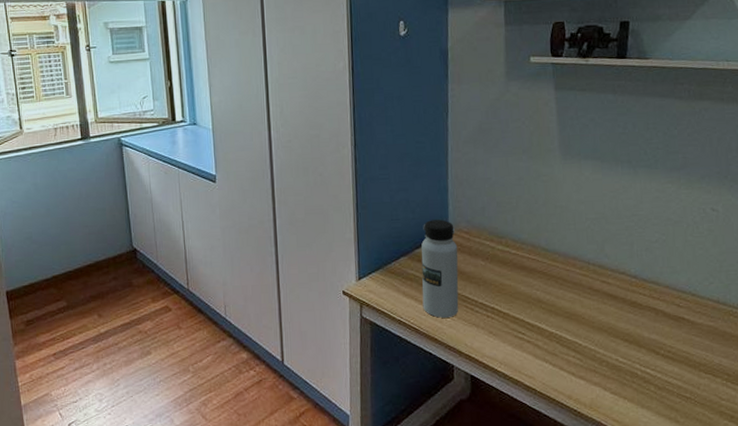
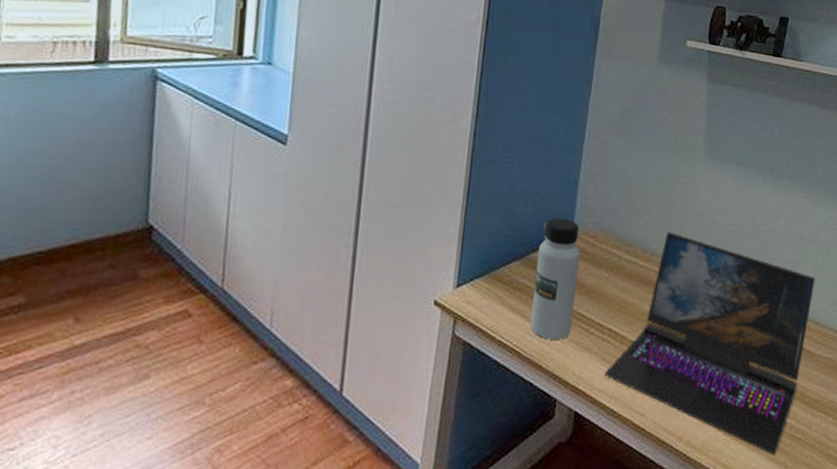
laptop: none [493,223,688,412] -> present [605,232,816,456]

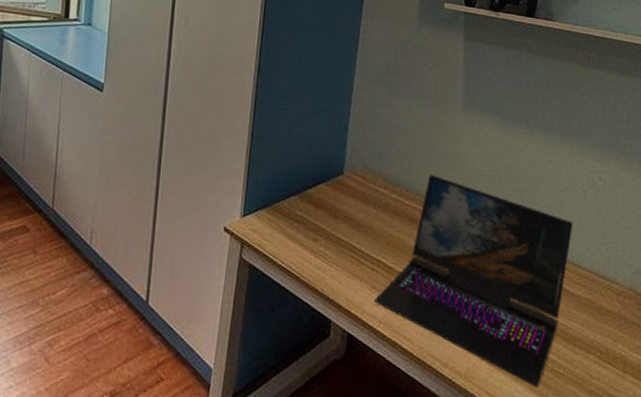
water bottle: present [530,218,581,340] -> none [307,159,351,267]

